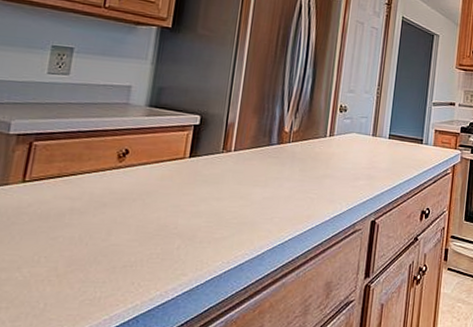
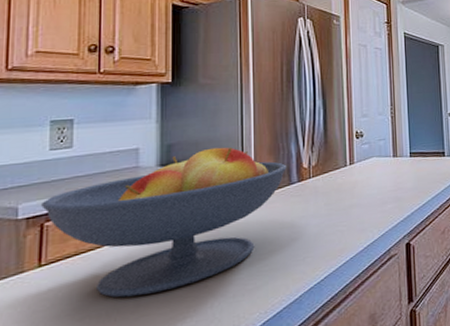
fruit bowl: none [33,97,269,226] -> present [41,147,287,298]

